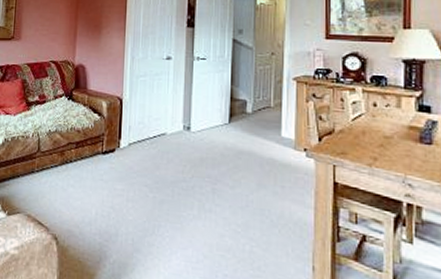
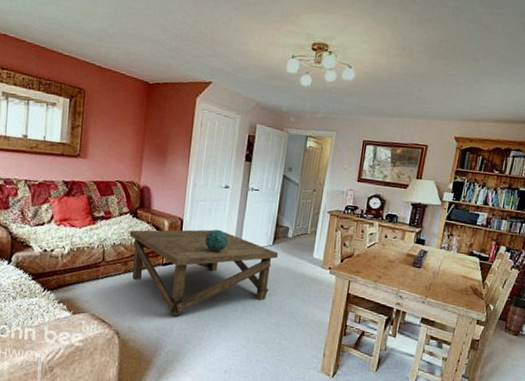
coffee table: none [65,109,237,216] -> present [129,229,279,316]
decorative sphere: none [148,108,175,135] -> present [204,229,228,252]

